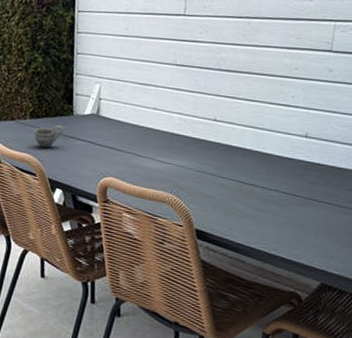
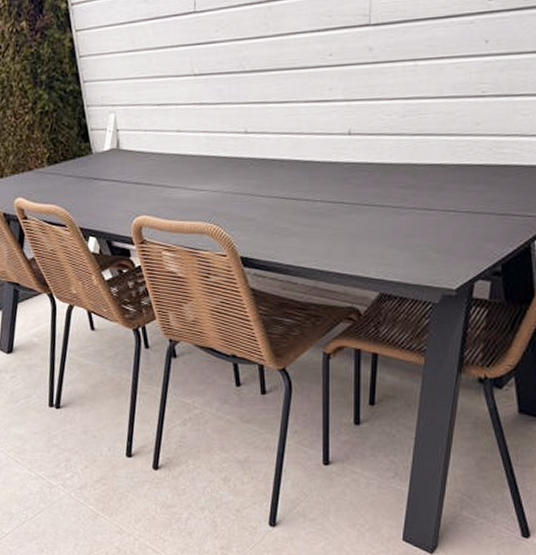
cup: present [34,124,64,149] -> none [54,166,85,196]

